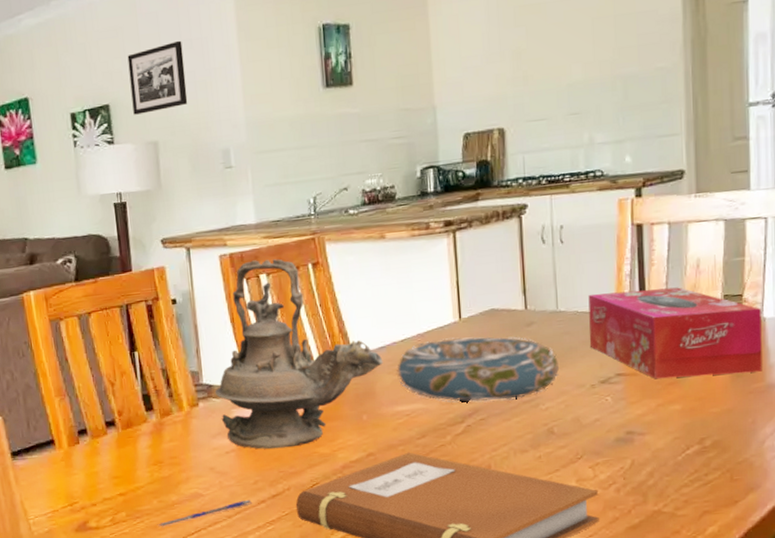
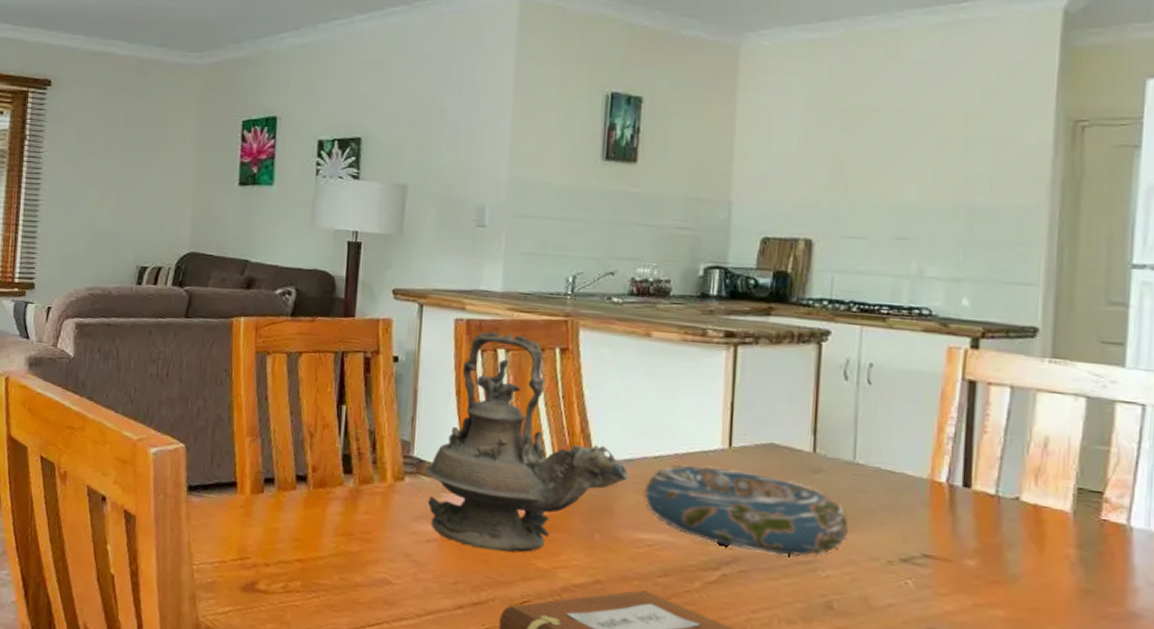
picture frame: present [127,40,188,115] -> none [386,84,451,154]
pen: present [157,499,252,528] -> none [334,600,447,610]
tissue box: present [588,287,762,379] -> none [893,451,1129,594]

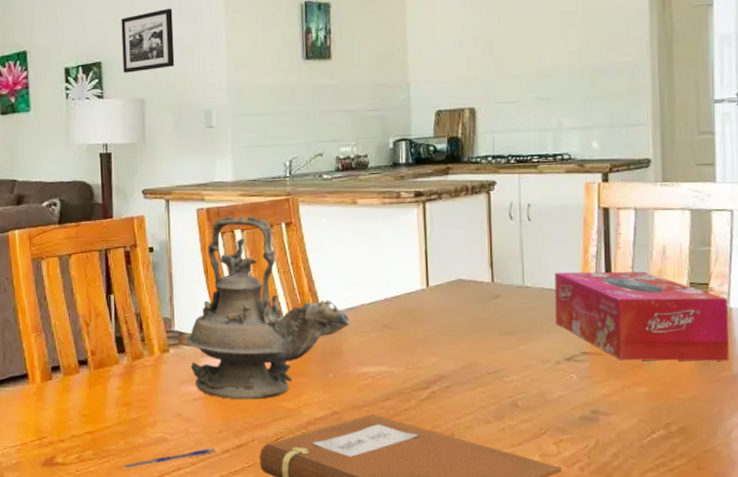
pen: none [334,600,447,610] -> present [122,448,216,470]
picture frame: none [386,84,451,154] -> present [121,8,175,73]
decorative bowl: present [642,465,848,557] -> none [363,304,524,370]
tissue box: none [893,451,1129,594] -> present [554,271,729,361]

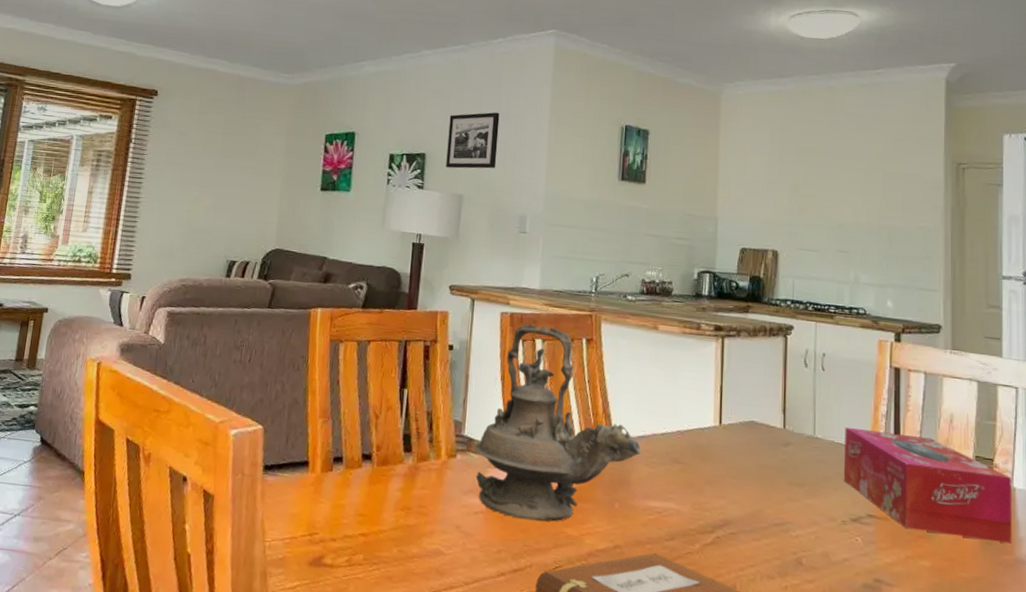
pen: present [122,448,216,470] -> none [392,568,492,581]

